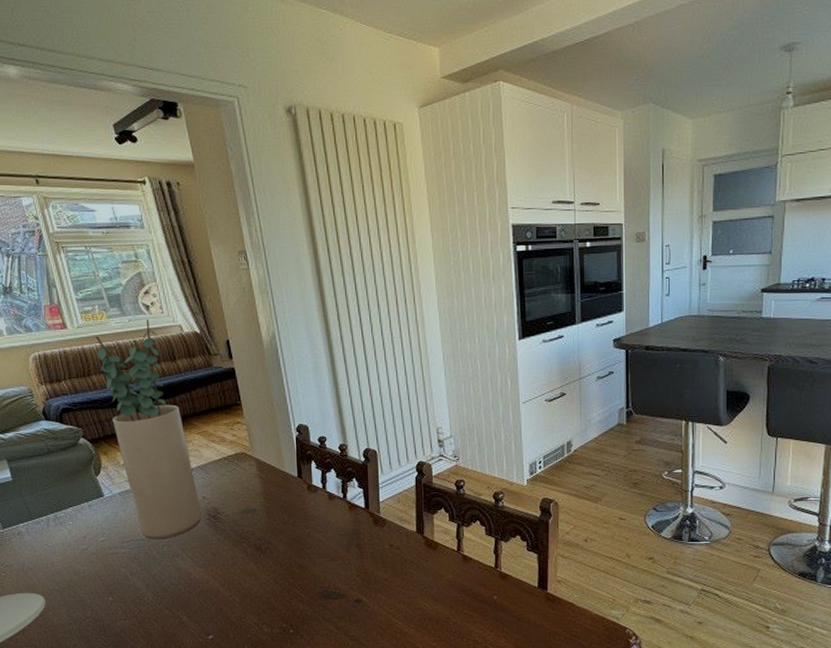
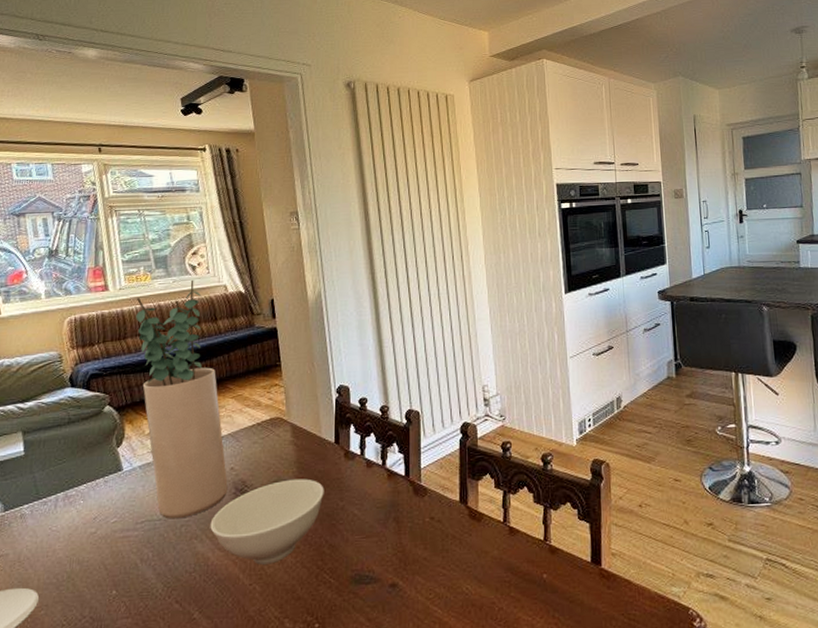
bowl: none [189,508,291,580] -> present [210,479,324,565]

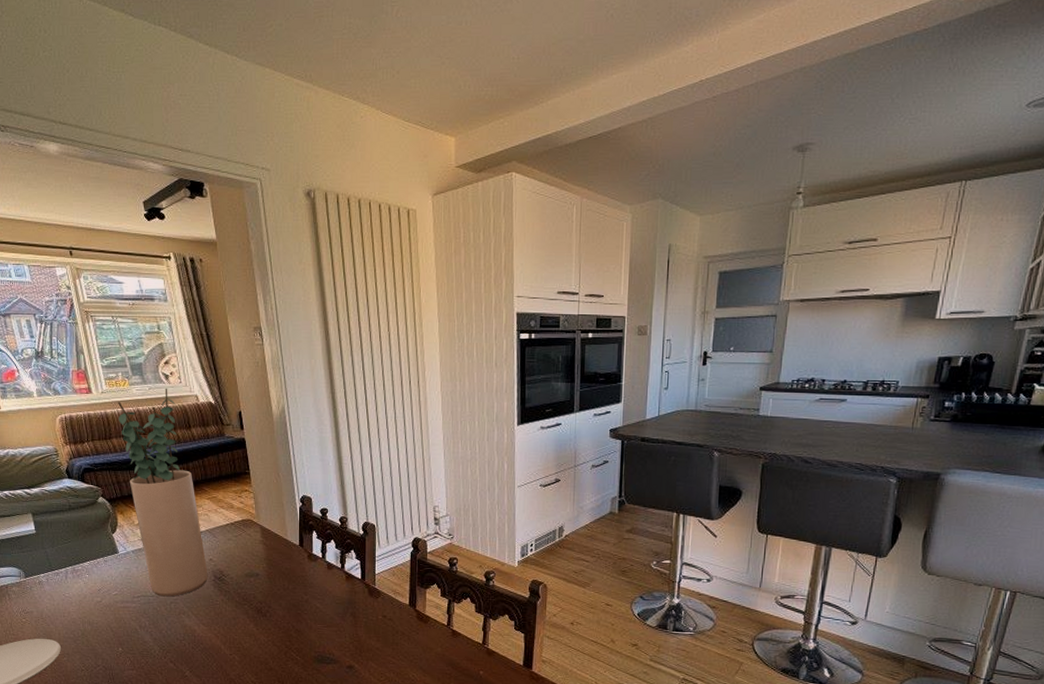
bowl: present [210,479,324,565] -> none [195,573,291,640]

